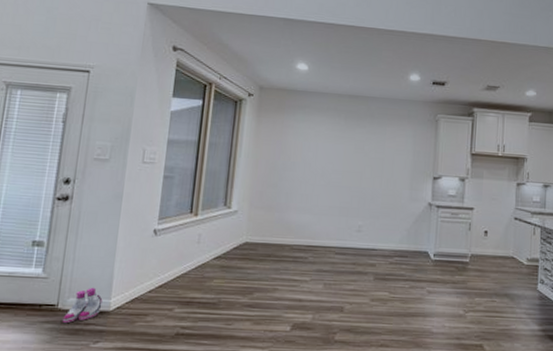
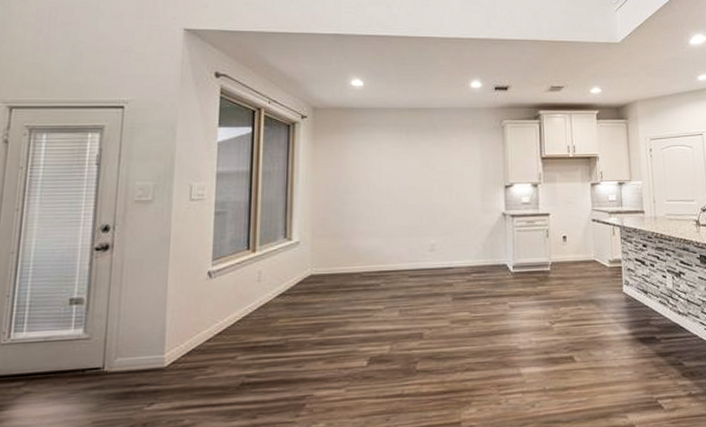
boots: present [62,287,103,324] -> none [110,342,155,388]

